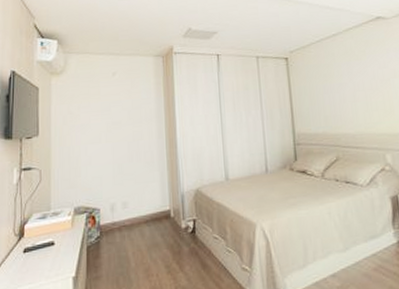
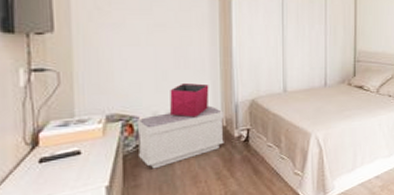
bench: none [98,196,173,261] -> present [136,105,224,169]
storage bin: none [124,174,158,209] -> present [169,82,209,117]

